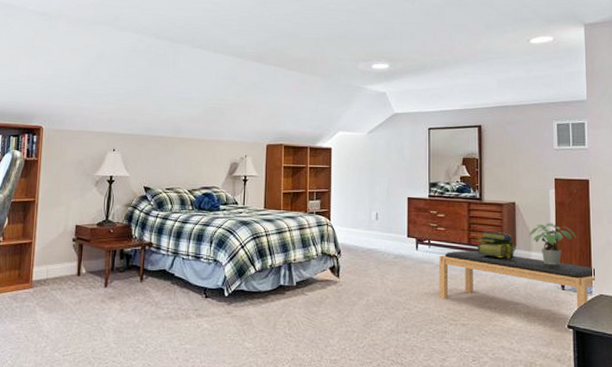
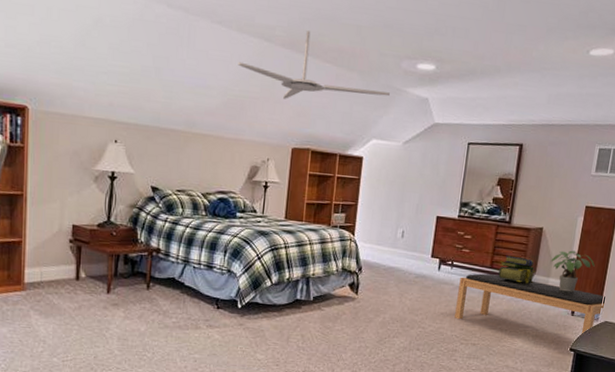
ceiling fan: none [216,46,350,103] -> present [238,31,390,99]

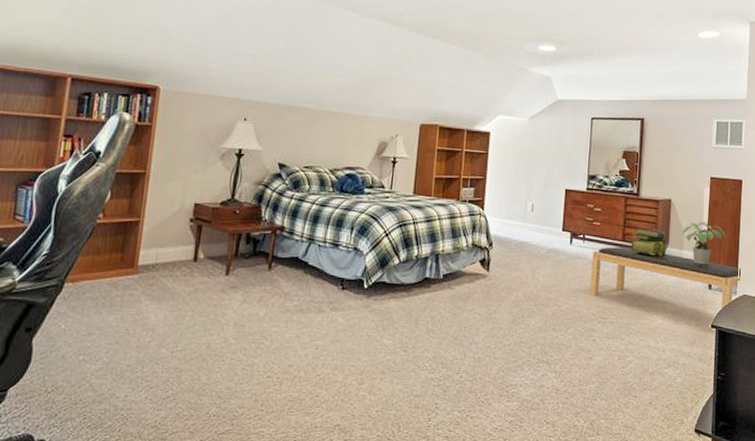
ceiling fan: present [238,31,390,99] -> none [368,17,514,78]

